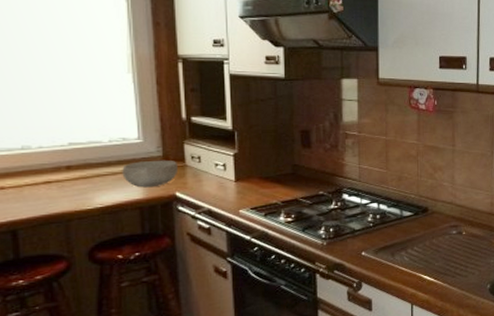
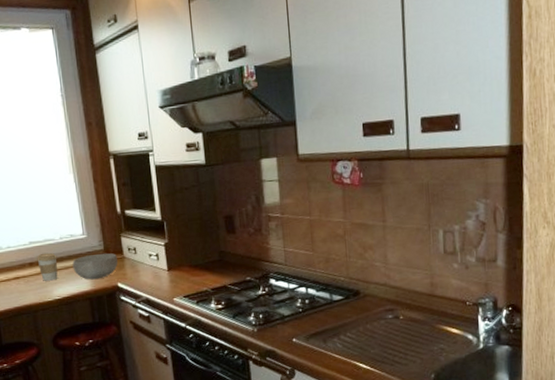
coffee cup: none [77,156,103,187] -> present [37,252,58,281]

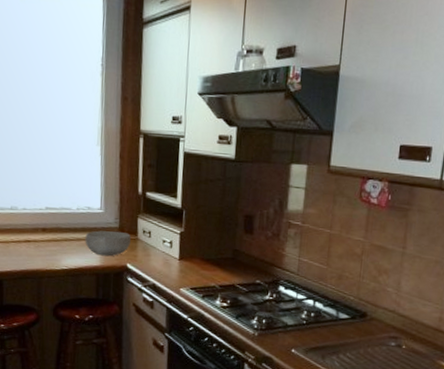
coffee cup: present [37,252,58,281] -> none [50,220,71,250]

